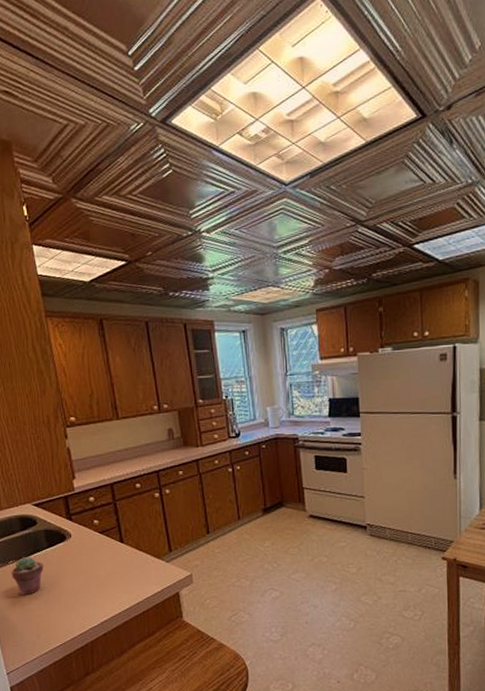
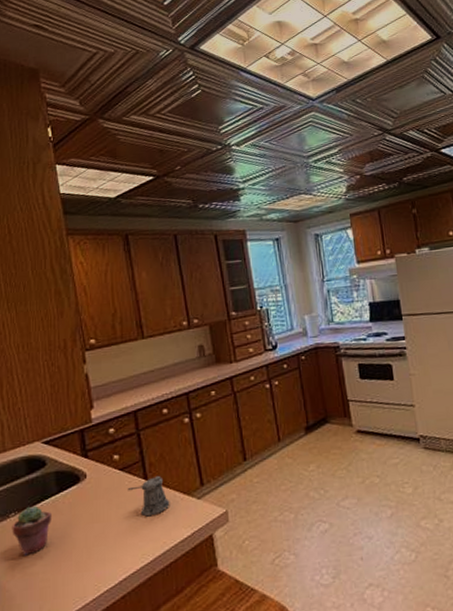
pepper shaker: none [106,541,143,573] -> present [127,476,170,517]

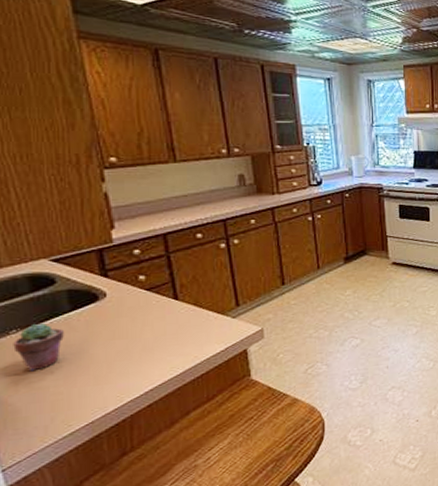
pepper shaker: present [127,476,170,517] -> none [155,297,203,334]

